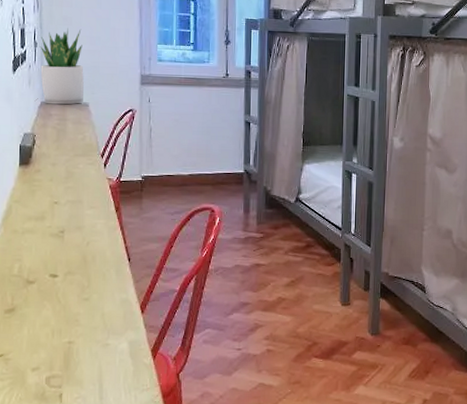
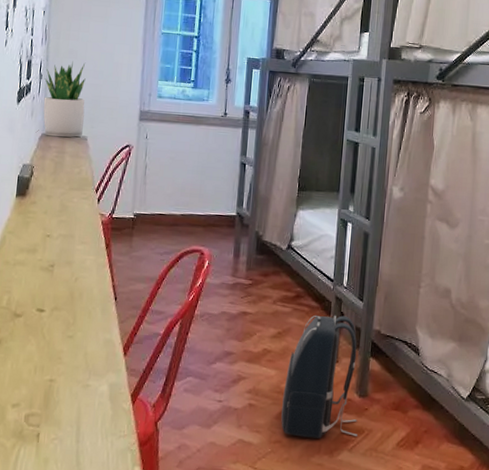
backpack: none [299,261,372,376] -> present [281,315,357,438]

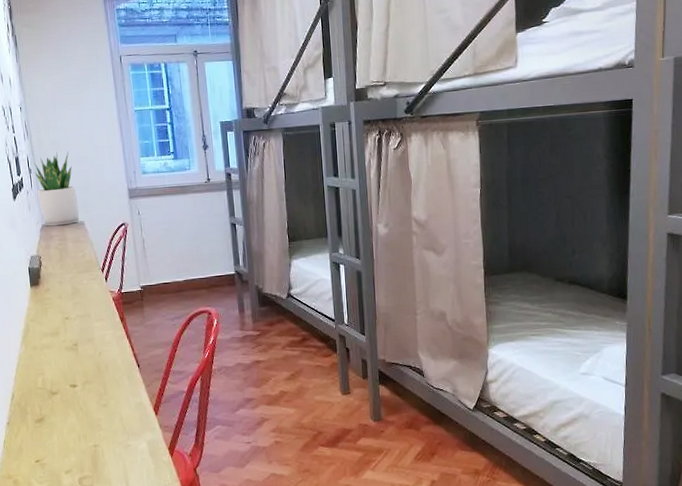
backpack: present [281,315,357,438] -> none [304,350,378,464]

